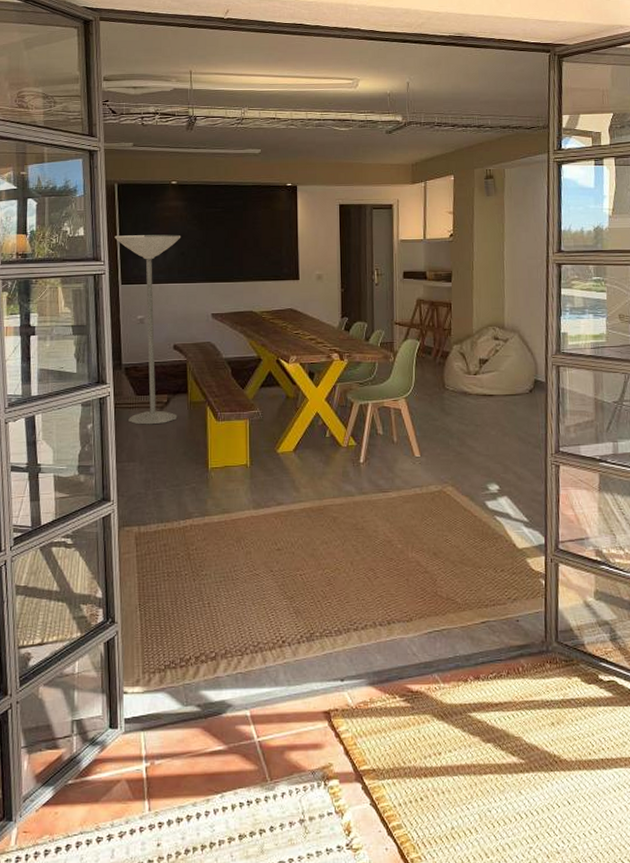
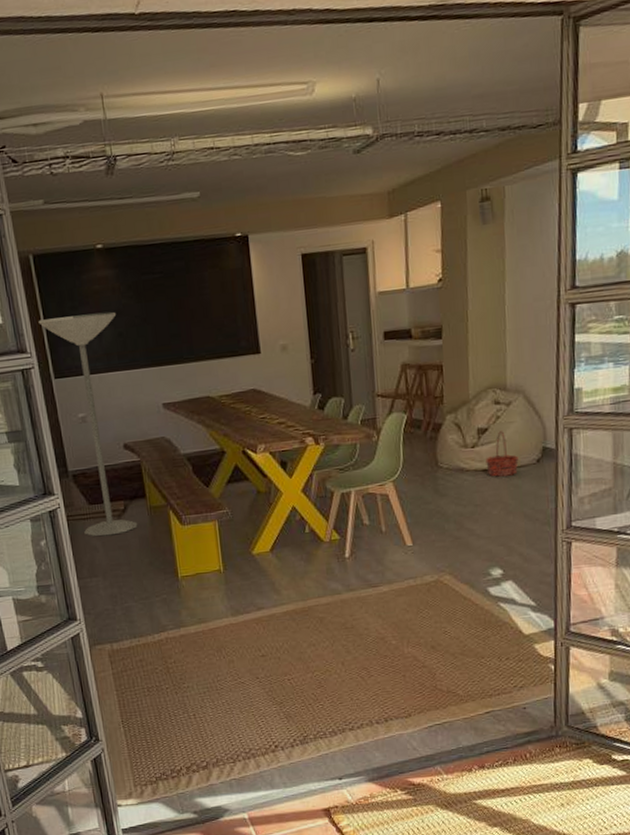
basket: none [486,363,514,402] -> present [485,431,519,477]

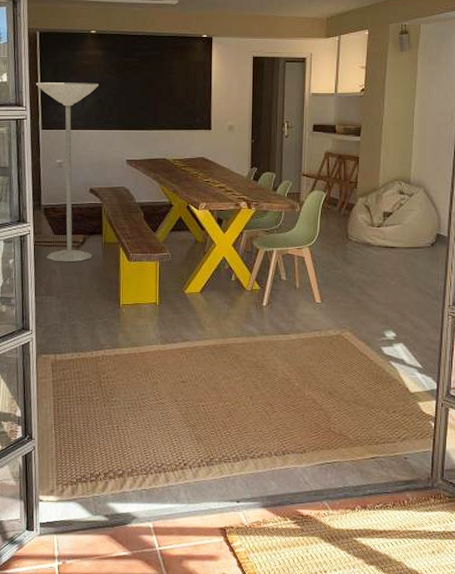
basket: present [485,431,519,477] -> none [388,216,416,254]

